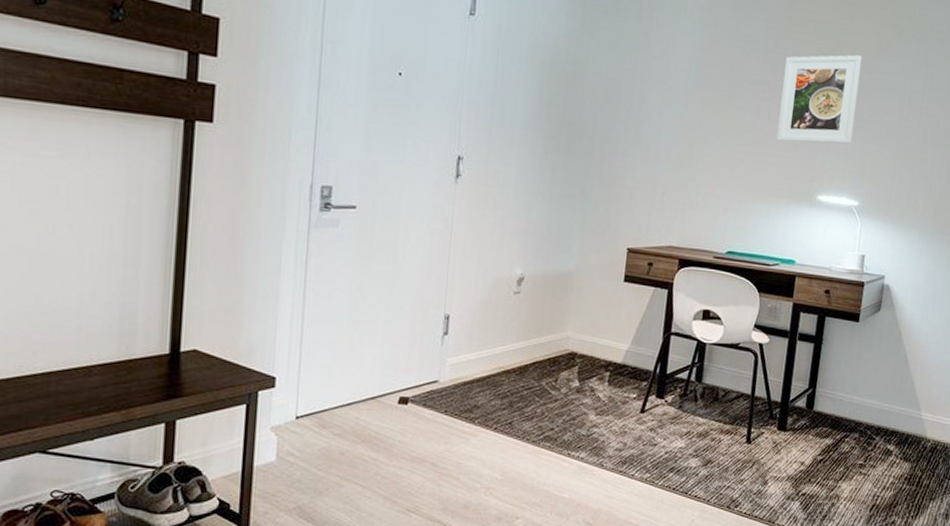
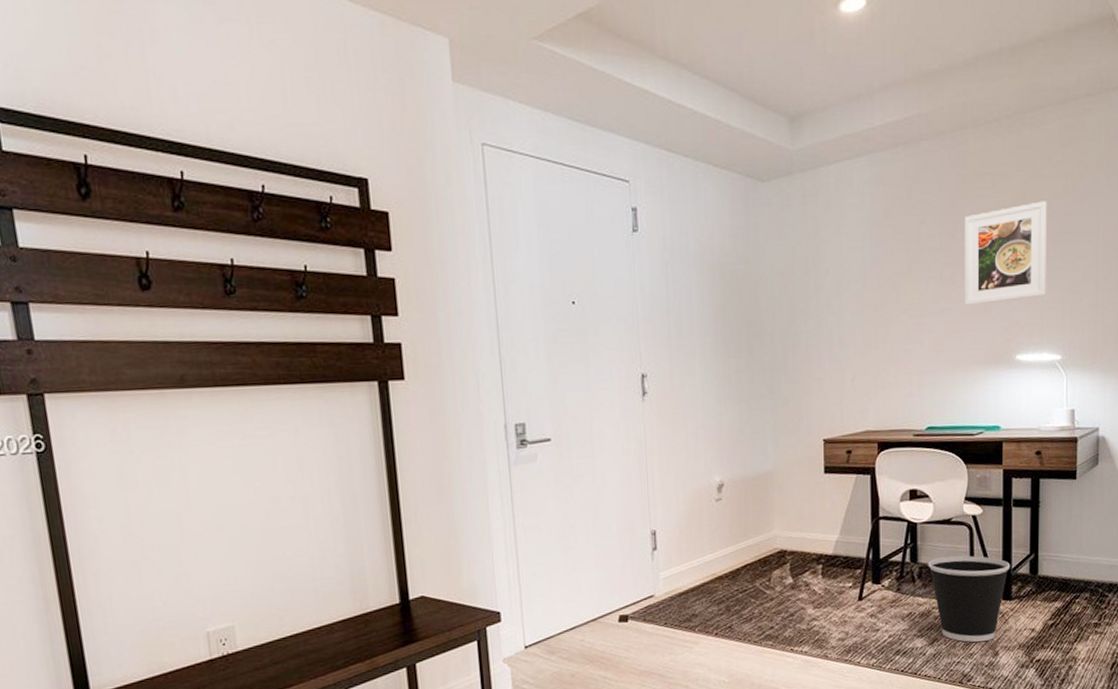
wastebasket: none [711,380,788,470] -> present [928,555,1010,643]

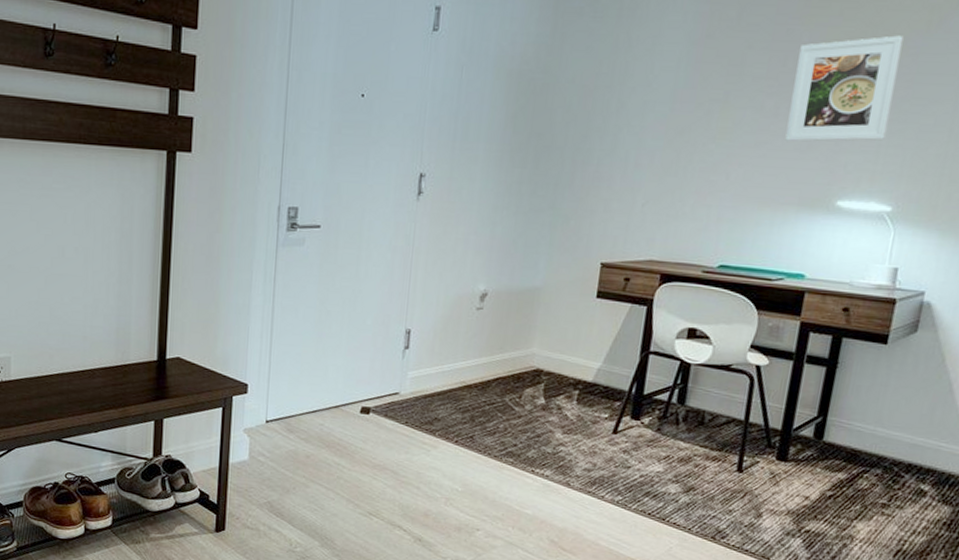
wastebasket: present [928,555,1010,643] -> none [696,403,791,501]

